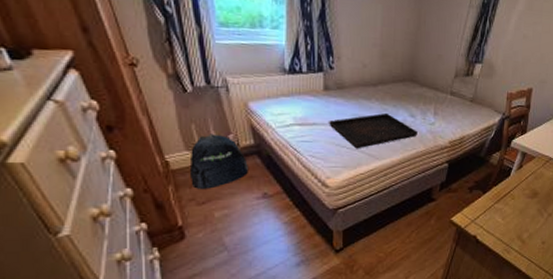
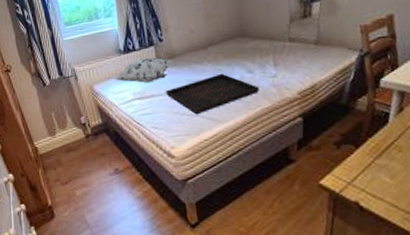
backpack: present [189,133,248,189] -> none [53,118,100,170]
decorative pillow: none [273,82,342,110] -> present [114,57,174,83]

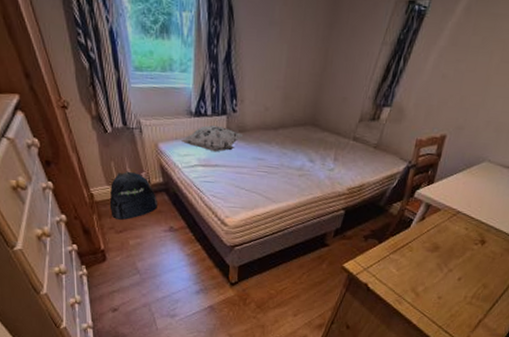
backpack: none [53,118,100,170] -> present [109,171,157,220]
serving tray: present [165,73,259,115] -> none [230,157,316,192]

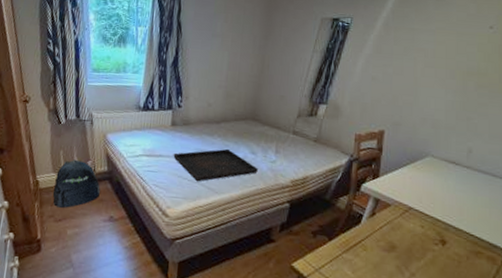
decorative pillow: present [180,124,244,152] -> none [128,118,188,143]
serving tray: none [230,157,316,192] -> present [173,148,258,182]

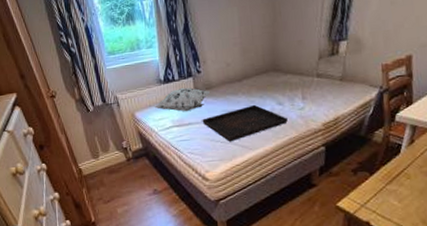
backpack: present [52,159,100,208] -> none [96,142,140,190]
decorative pillow: none [128,118,188,143] -> present [154,87,211,112]

